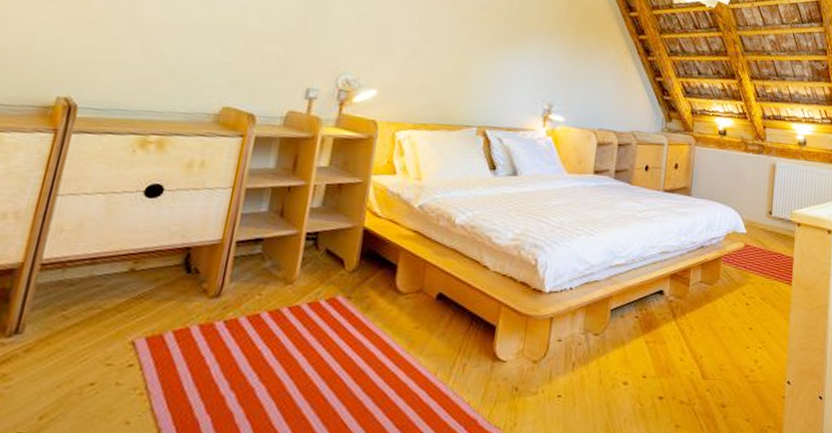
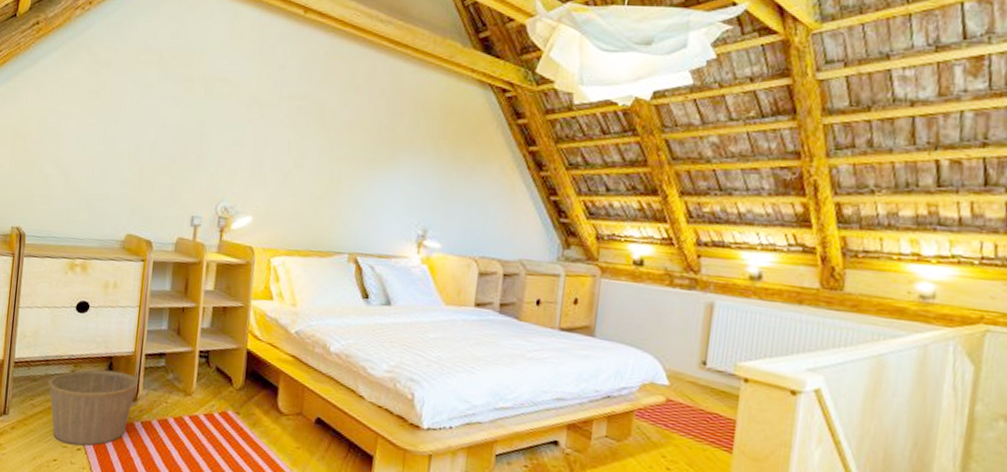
basket: none [91,263,227,361] -> present [48,369,140,446]

